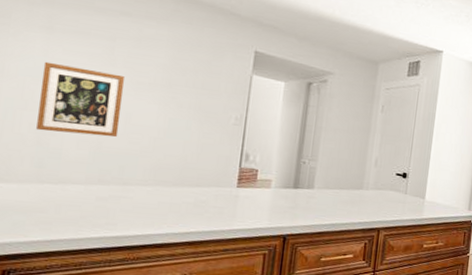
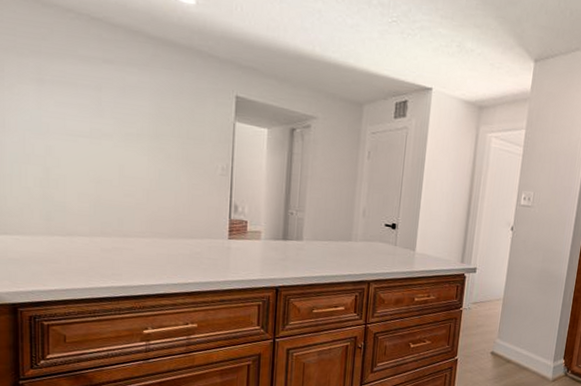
wall art: present [36,61,125,137] -> none [39,114,115,190]

